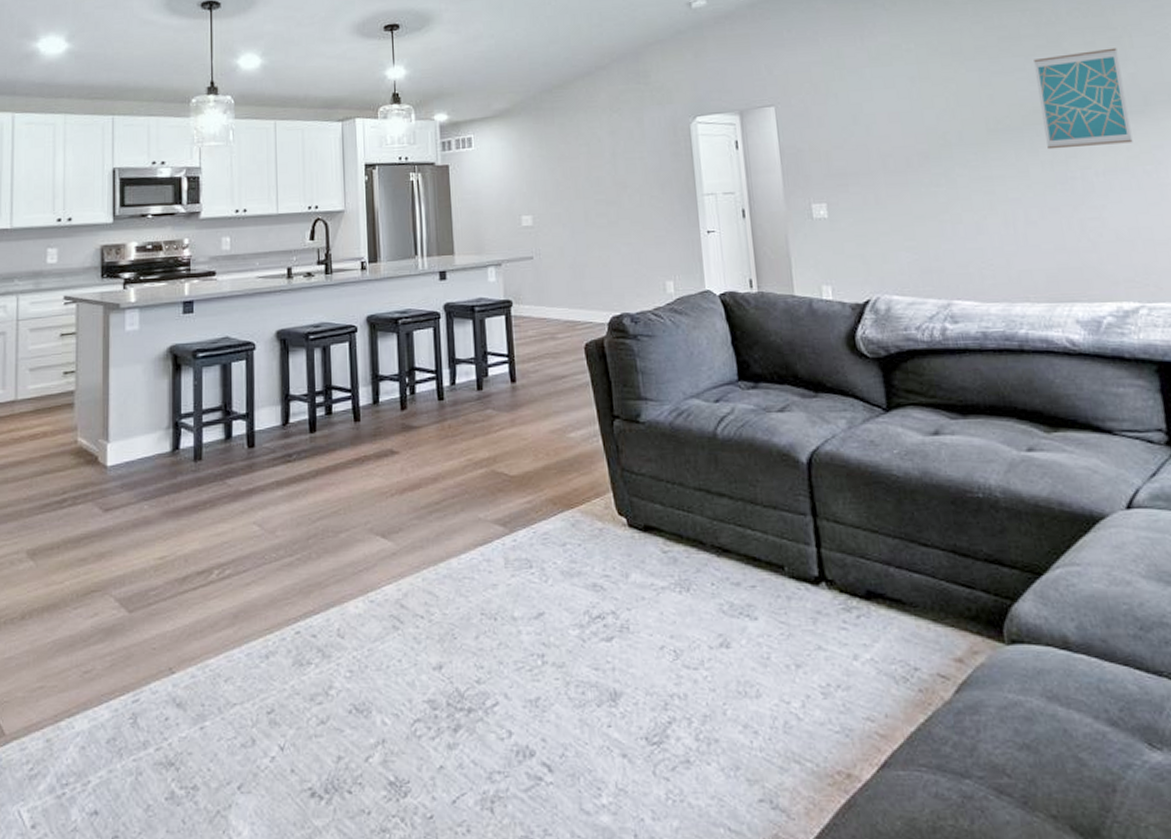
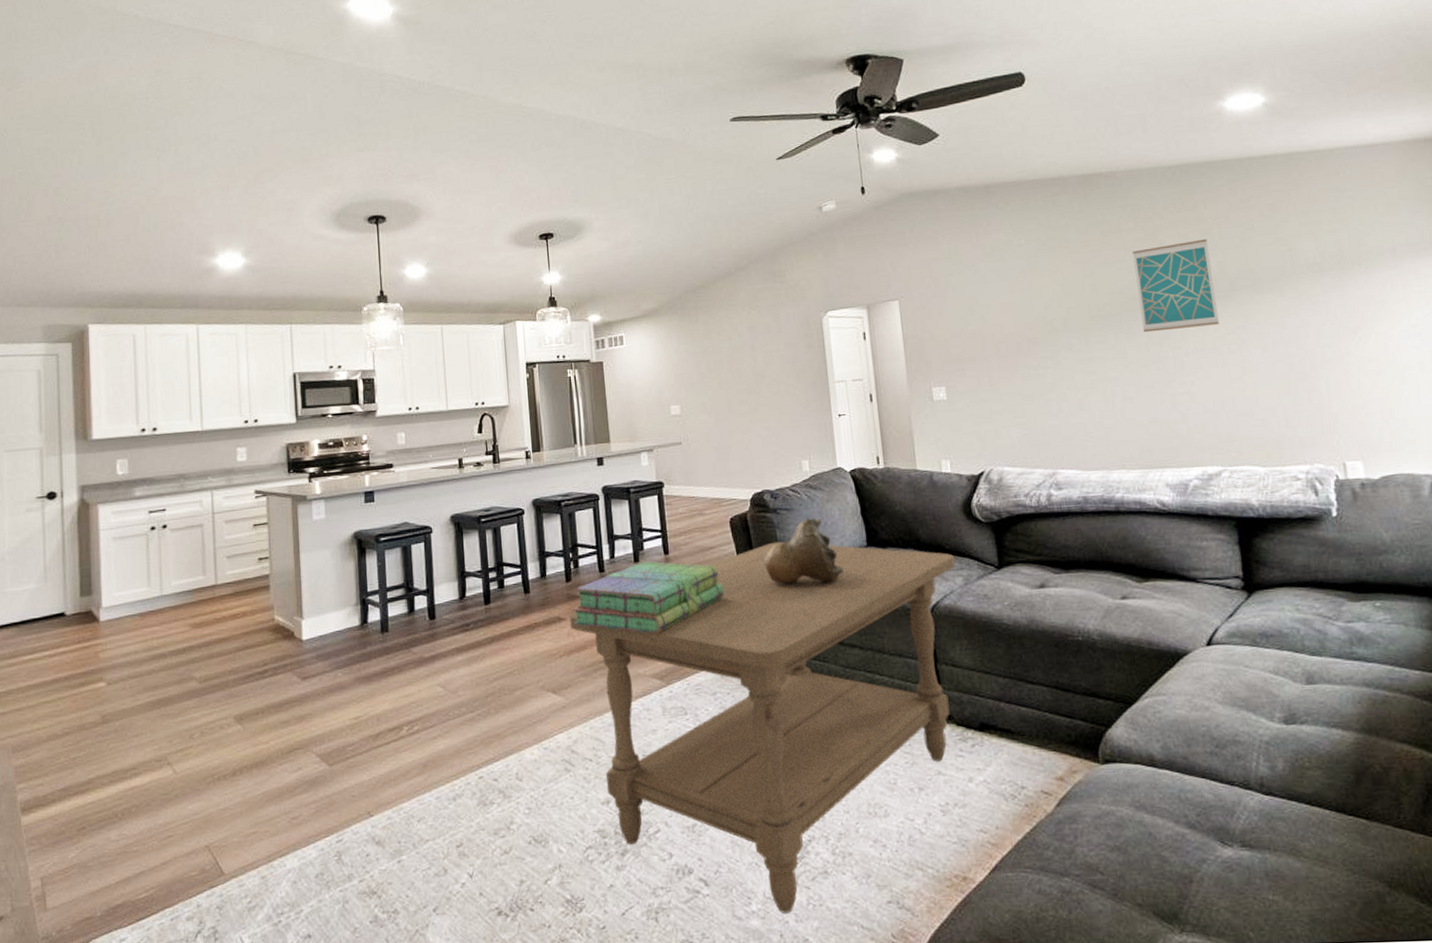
coffee table: none [404,372,837,809] -> present [569,541,955,913]
stack of books: none [407,390,577,473] -> present [573,561,724,634]
decorative bowl: none [621,346,711,421] -> present [763,518,844,584]

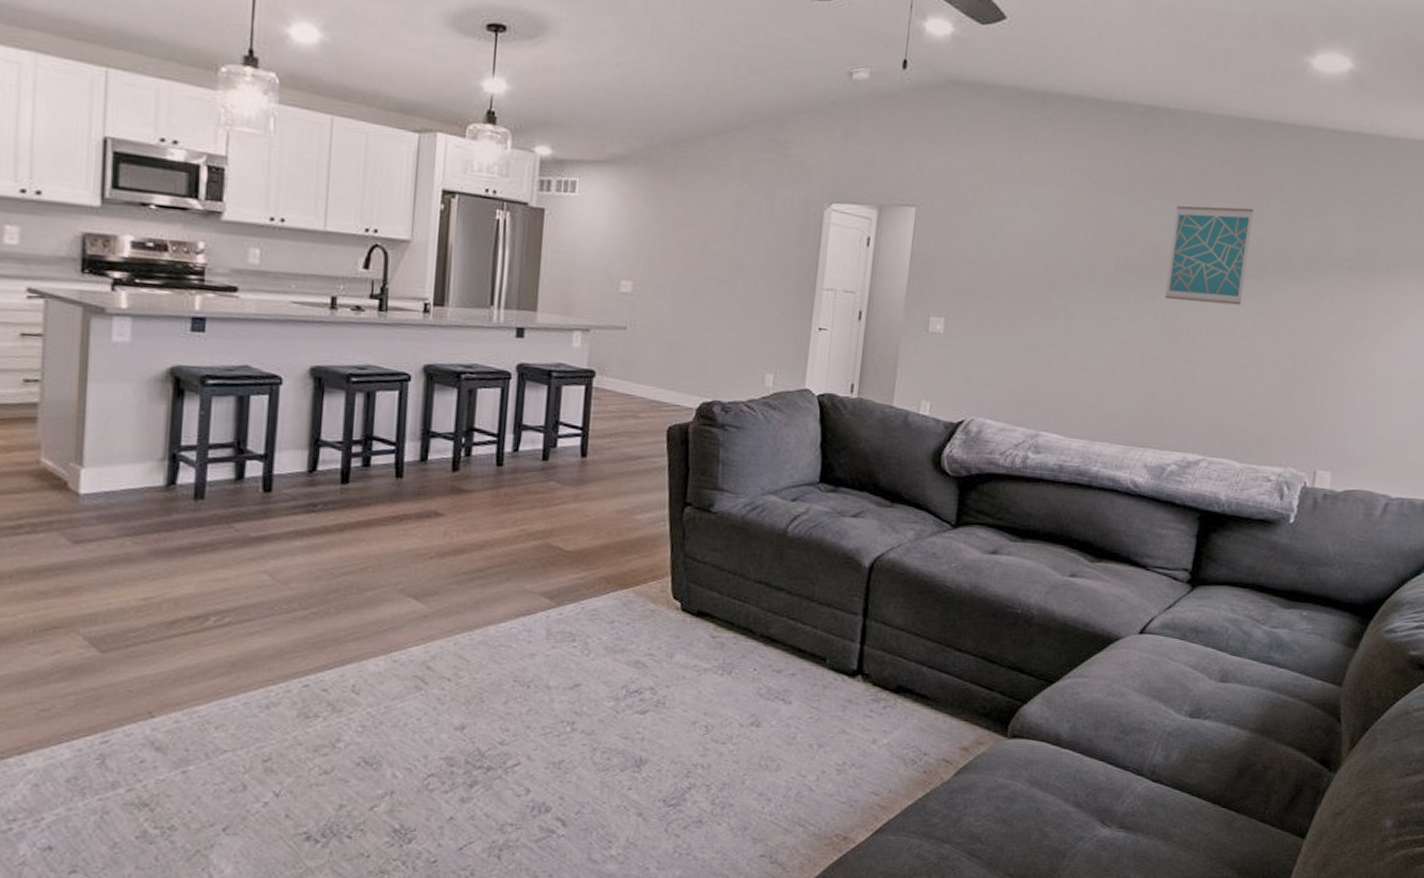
coffee table: present [569,541,955,913] -> none [449,461,910,860]
stack of books: present [573,561,724,634] -> none [454,461,646,546]
decorative bowl: present [763,518,844,584] -> none [697,440,787,518]

